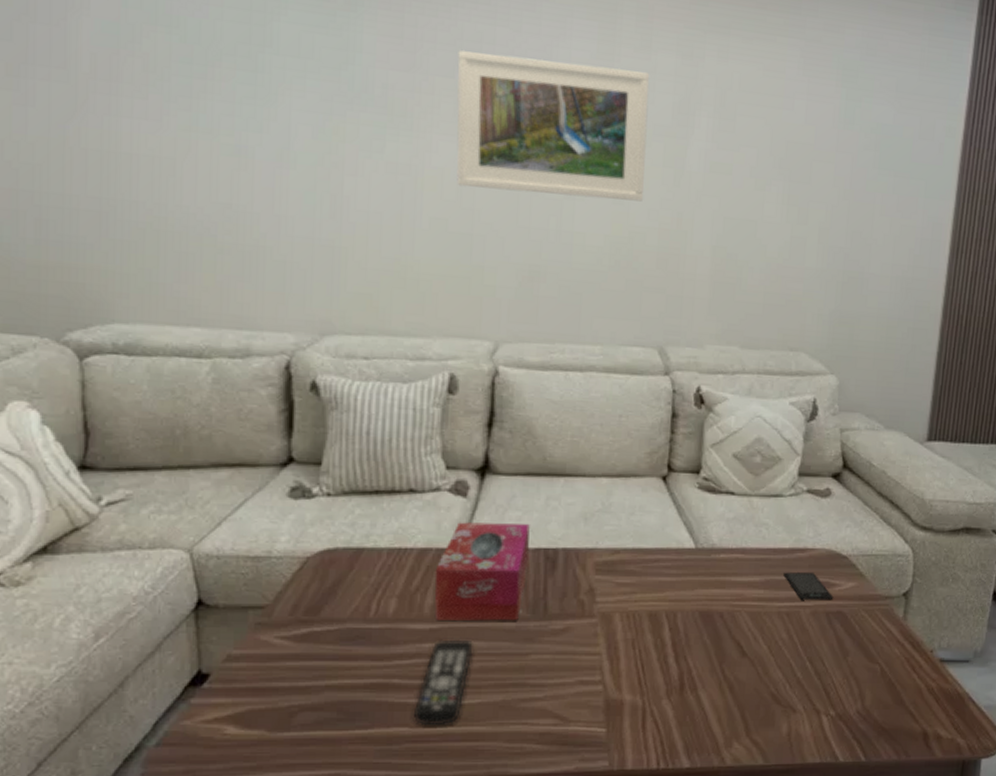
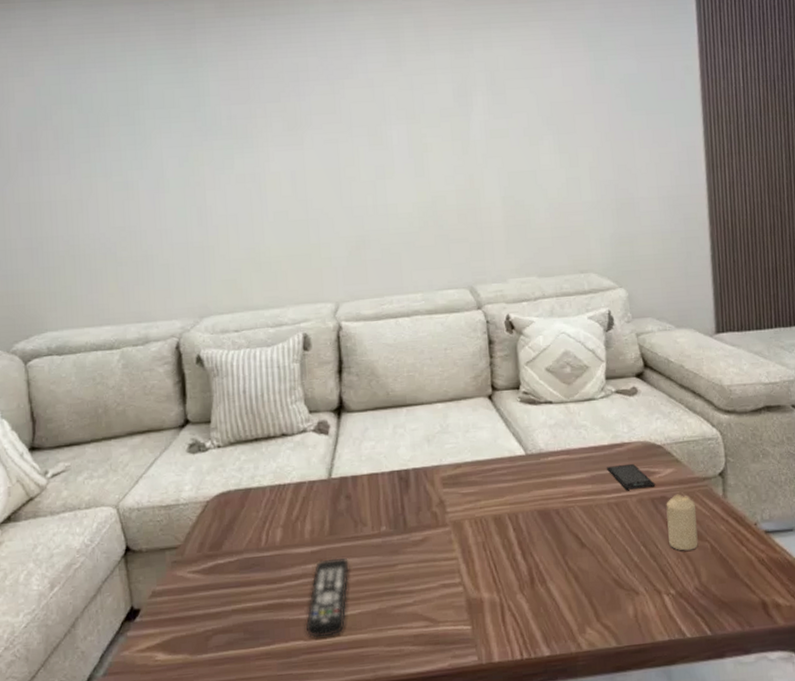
tissue box: present [434,522,530,621] -> none [310,451,387,543]
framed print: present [456,50,650,202] -> none [281,70,440,184]
candle: none [837,610,873,671] -> present [666,494,698,551]

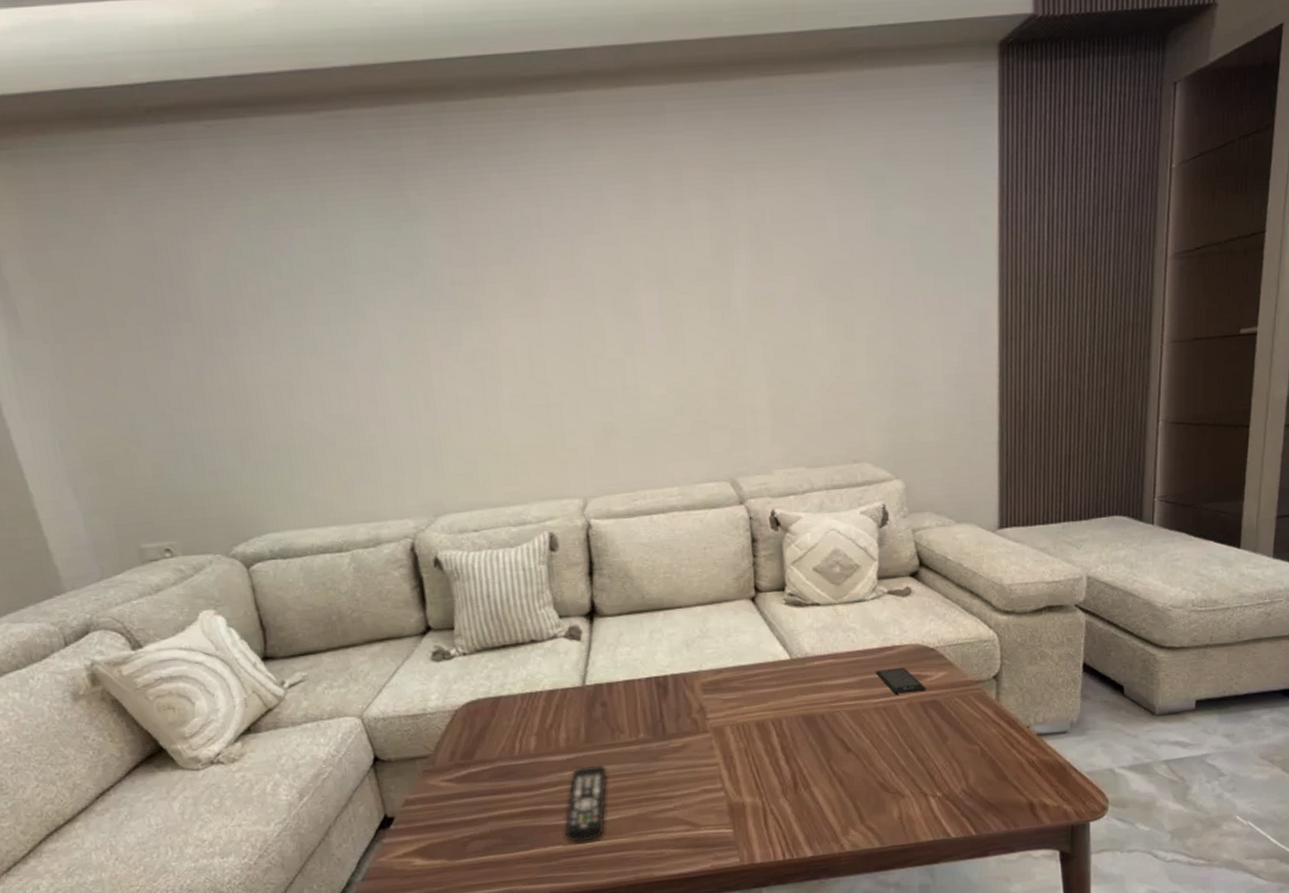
candle: present [666,494,698,551] -> none [936,697,968,754]

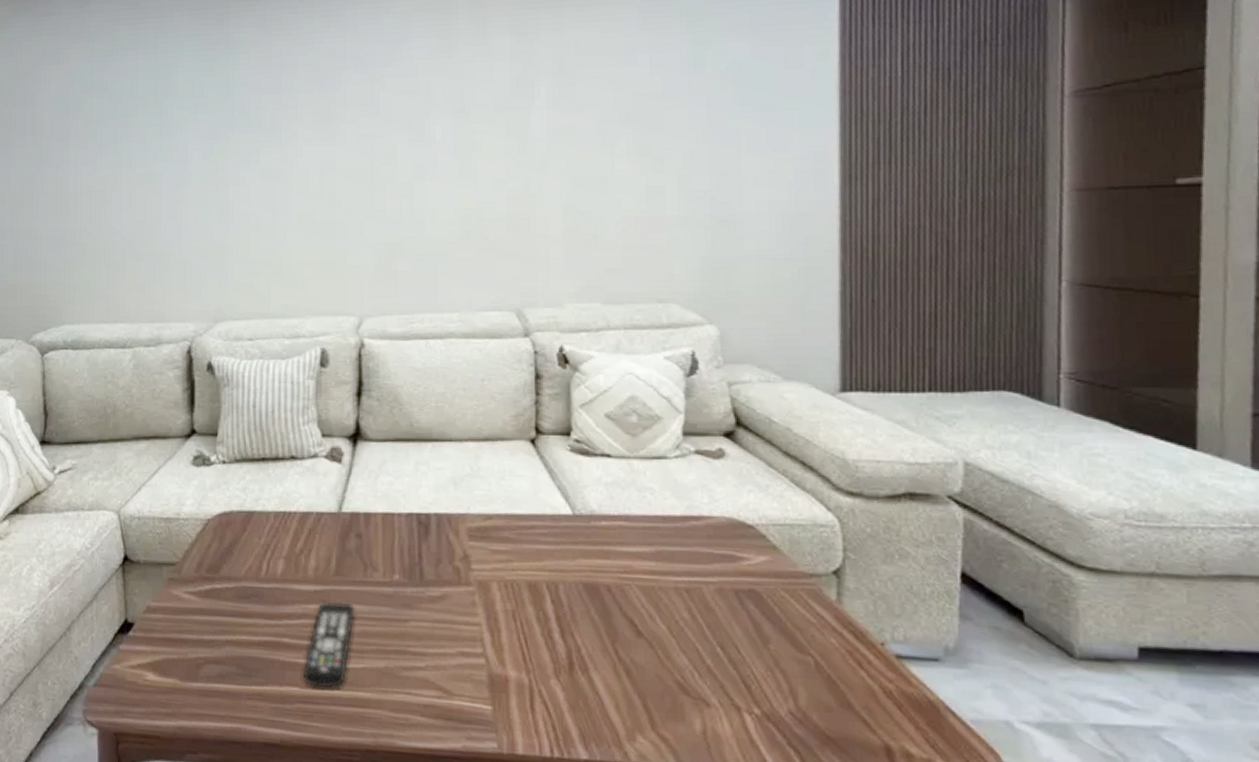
smartphone: present [876,667,926,694] -> none [677,542,742,576]

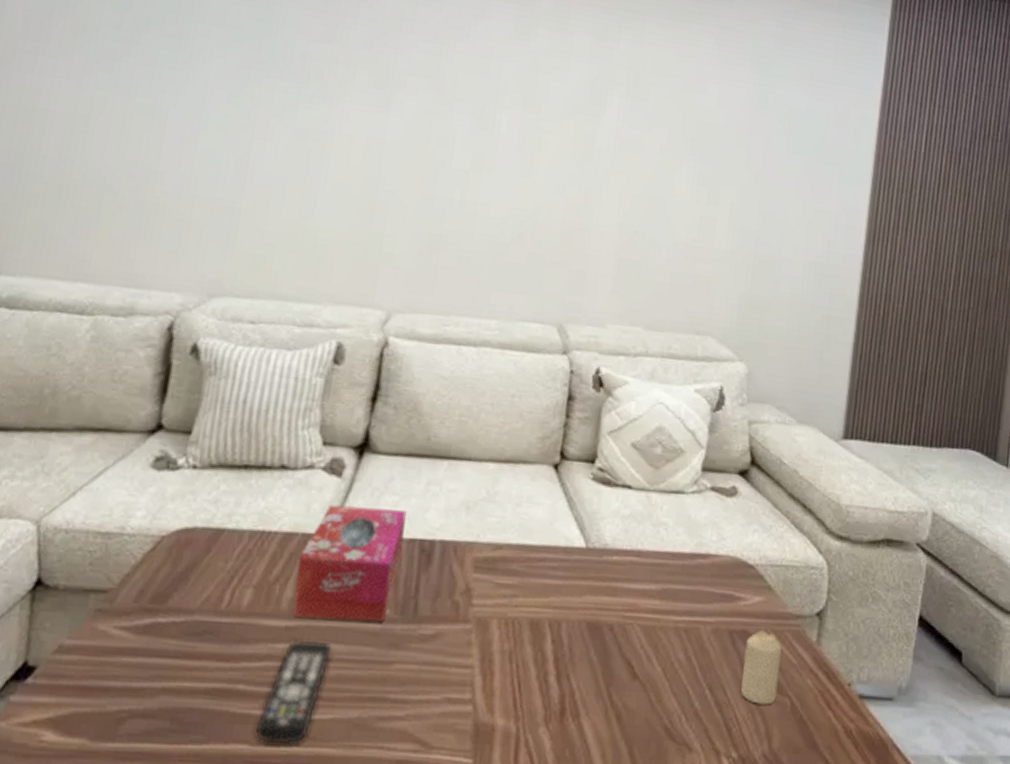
tissue box: none [316,487,403,585] -> present [292,505,407,621]
candle: none [755,589,797,663] -> present [741,630,782,705]

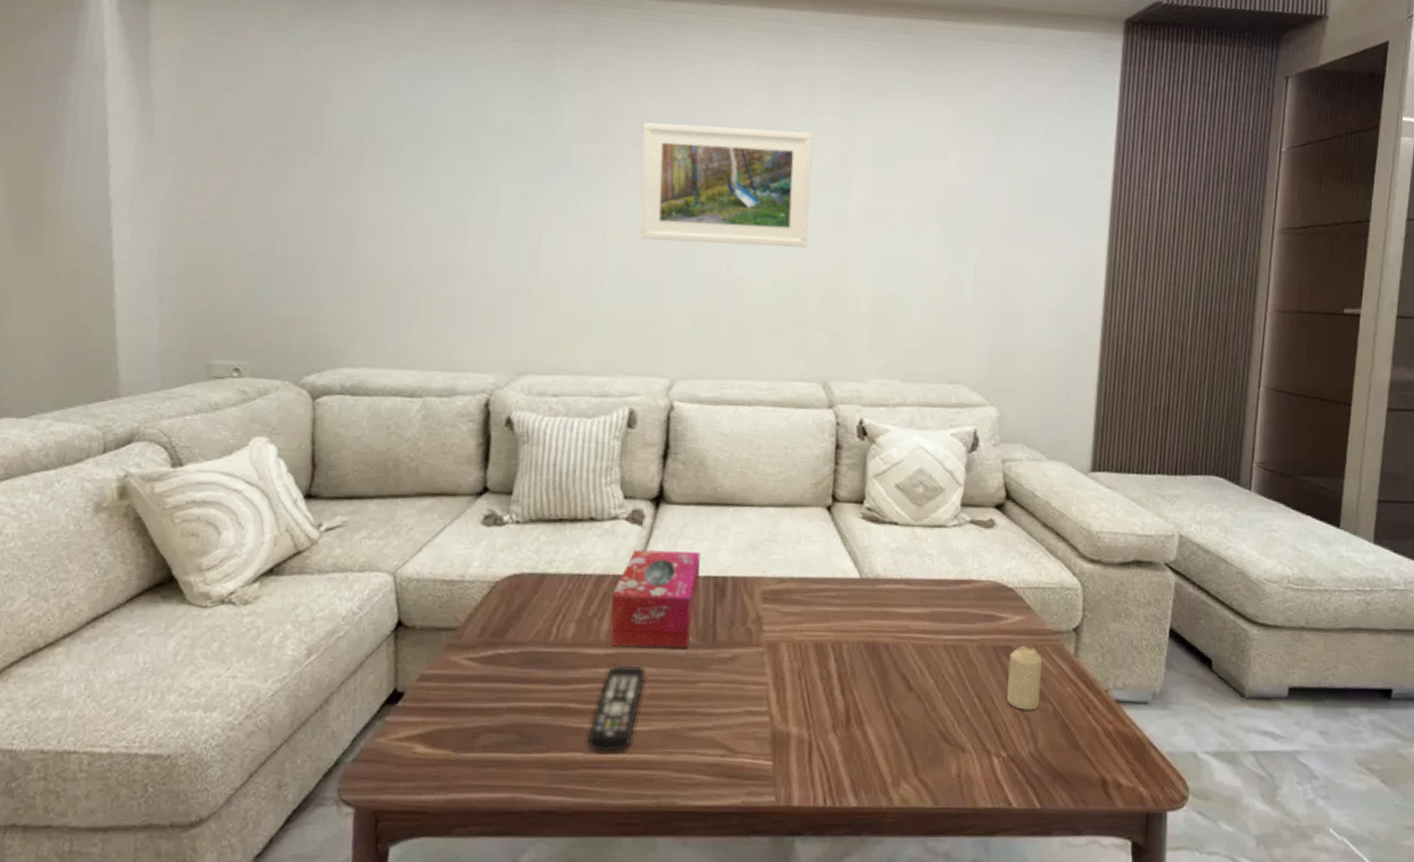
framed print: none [364,26,564,176] -> present [639,122,813,248]

